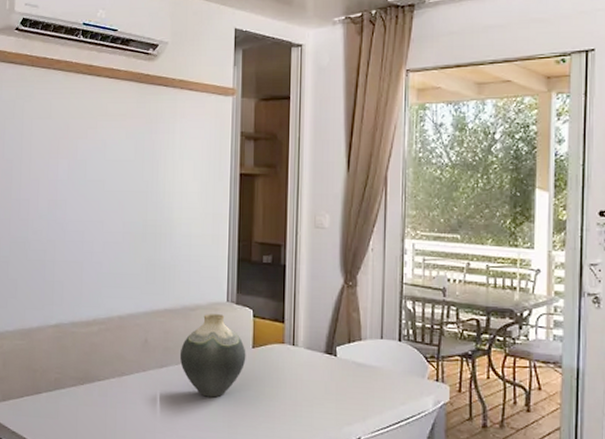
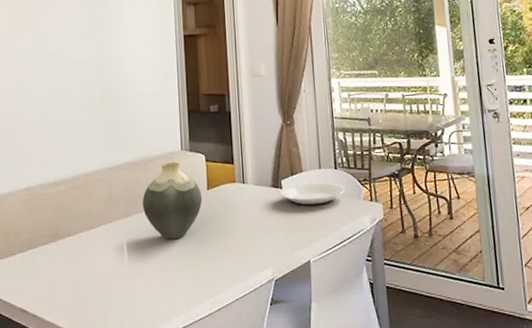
plate: none [332,352,408,380] -> present [279,182,345,207]

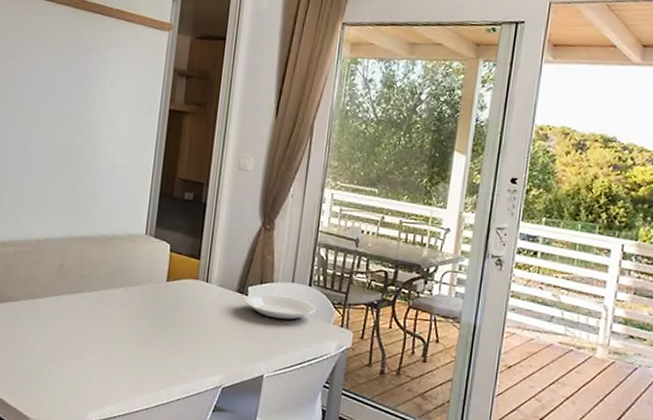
vase: present [142,162,203,240] -> none [93,244,160,327]

